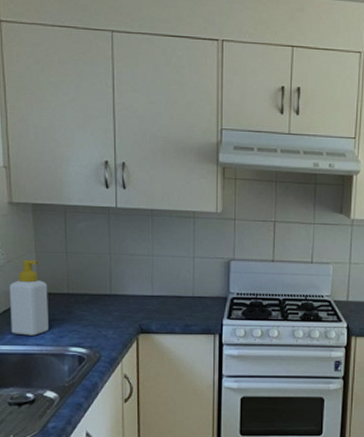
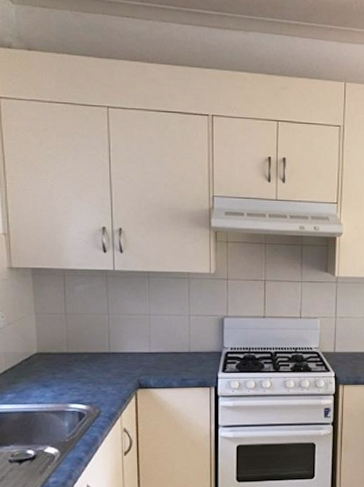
soap bottle: present [9,259,48,336] -> none [9,321,49,394]

